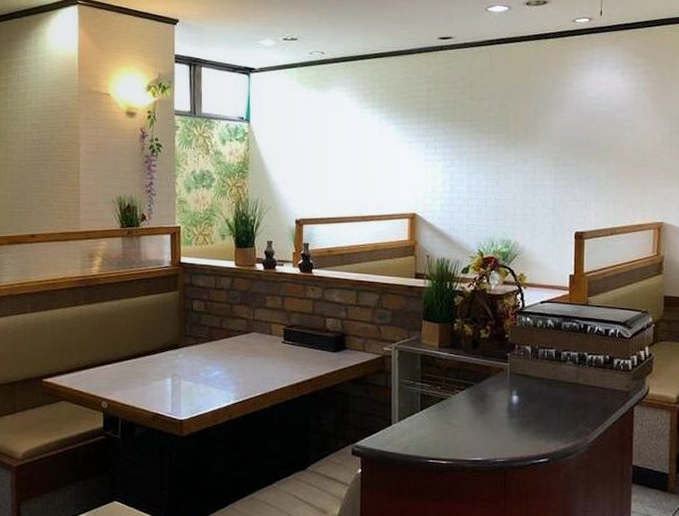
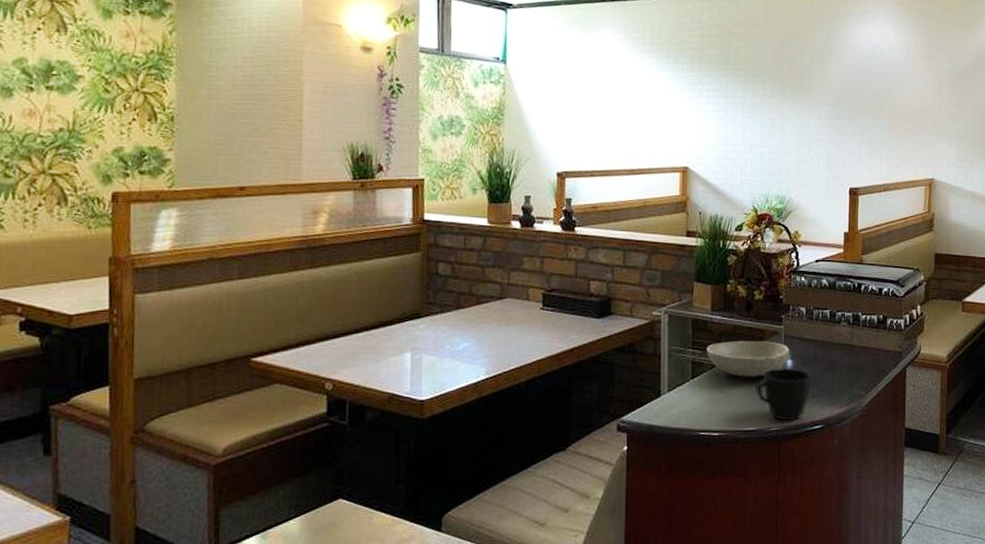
bowl: none [435,376,515,411] -> present [707,341,790,377]
cup: none [482,403,537,453] -> present [756,368,811,421]

